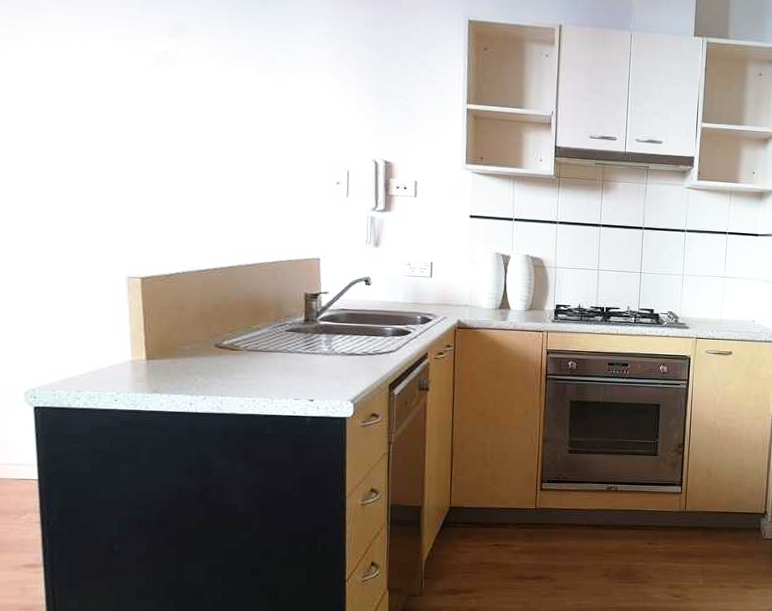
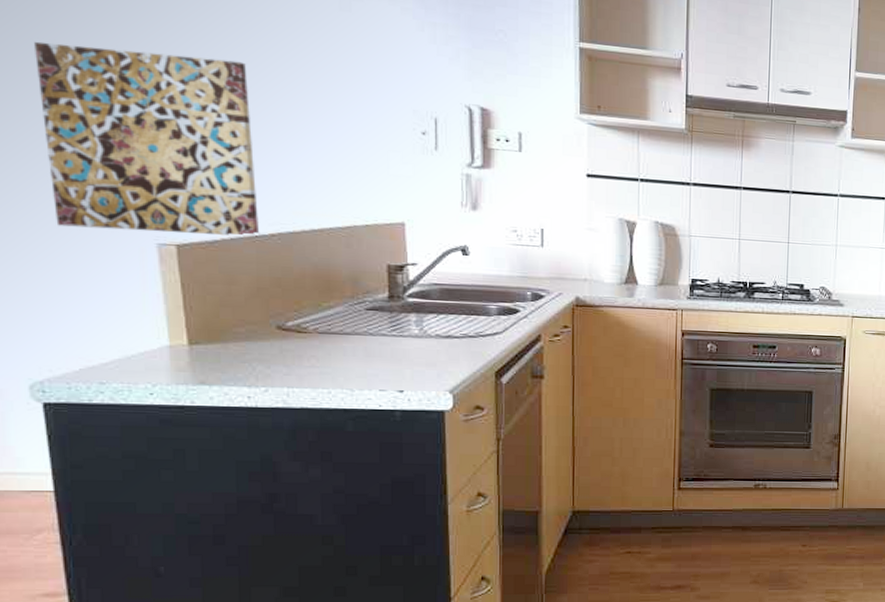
wall art: none [44,116,206,271] -> present [34,41,260,237]

